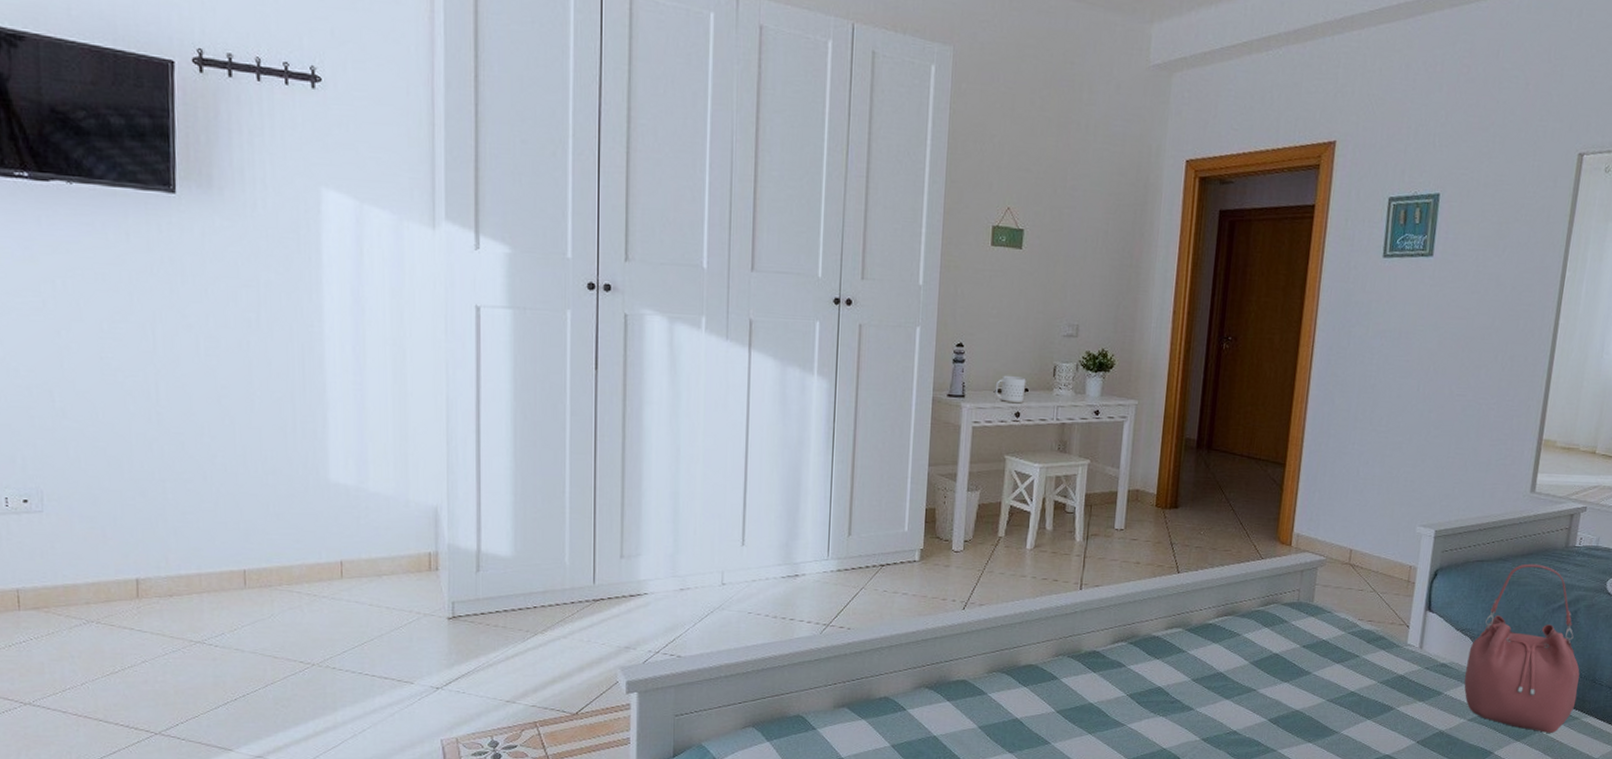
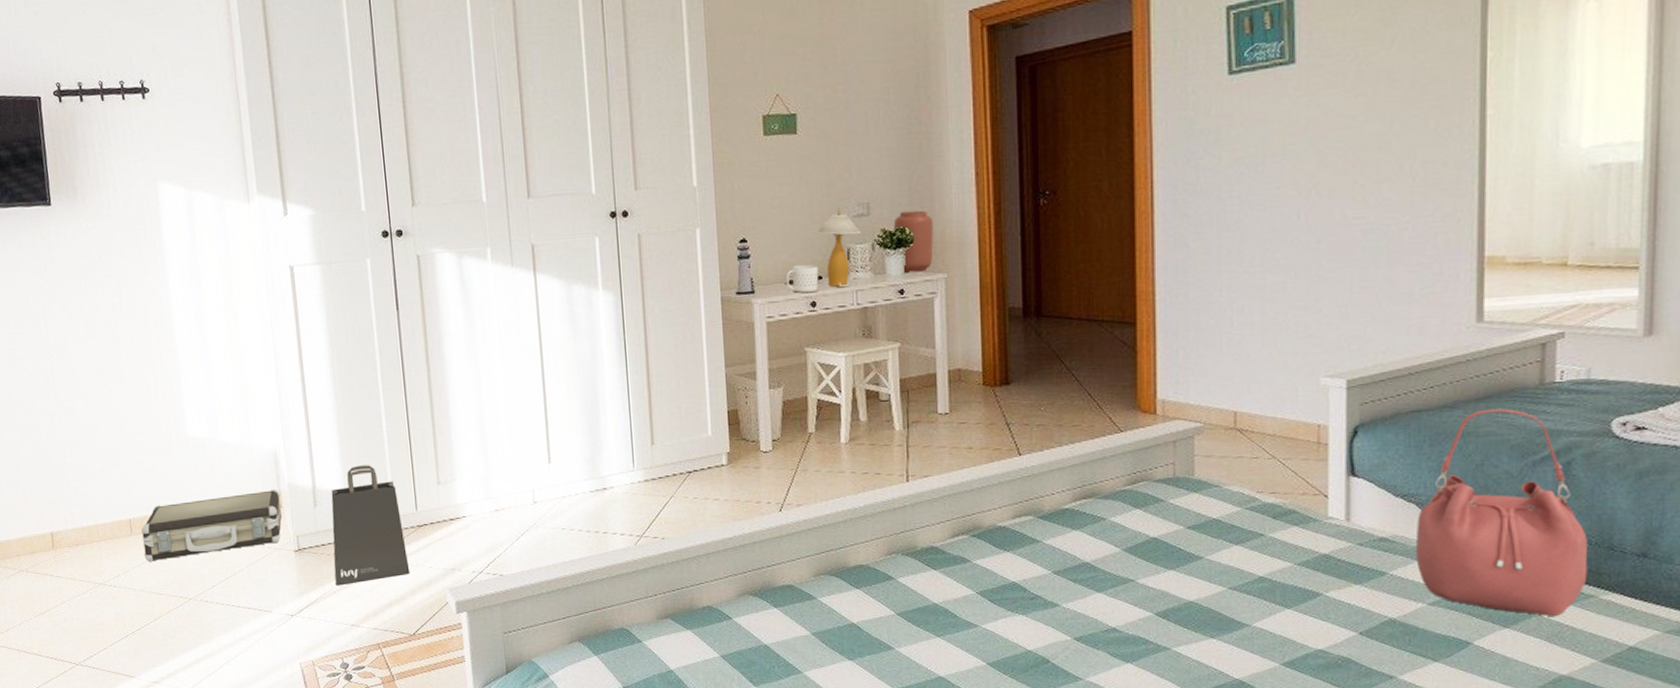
briefcase: none [257,549,438,620] -> present [141,489,283,562]
shopping bag: none [492,531,580,659] -> present [331,465,410,586]
table lamp: none [1027,326,1069,403] -> present [816,208,862,288]
vase: none [1097,338,1132,396] -> present [893,210,934,273]

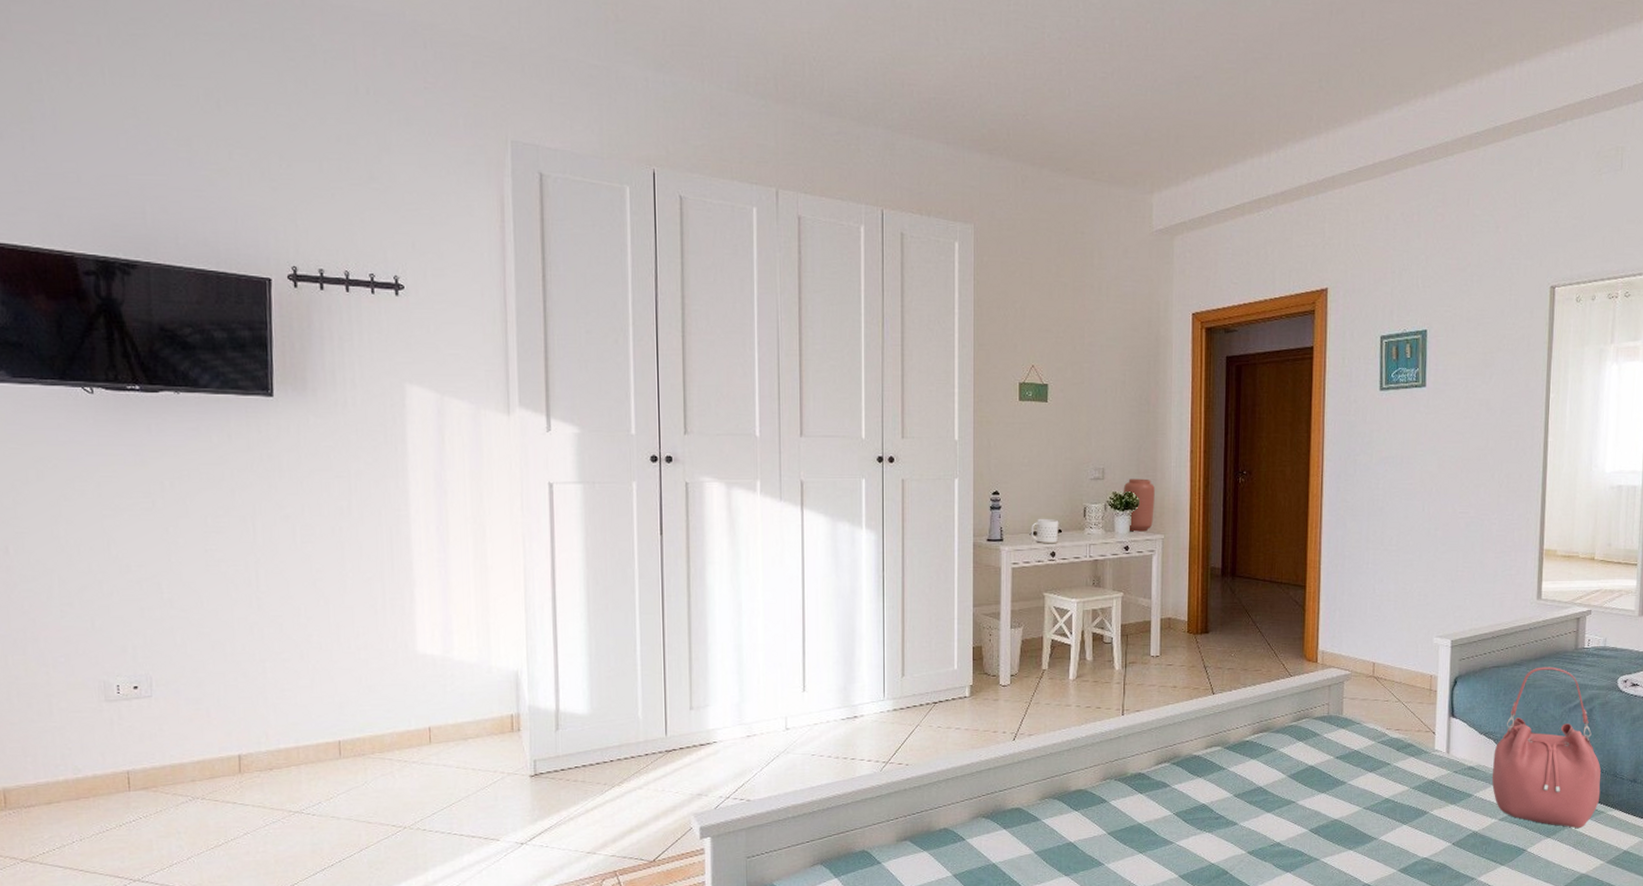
briefcase: present [141,489,283,562] -> none [351,711,520,788]
shopping bag: present [331,465,410,586] -> none [573,688,655,812]
table lamp: present [816,208,862,288] -> none [1058,471,1097,541]

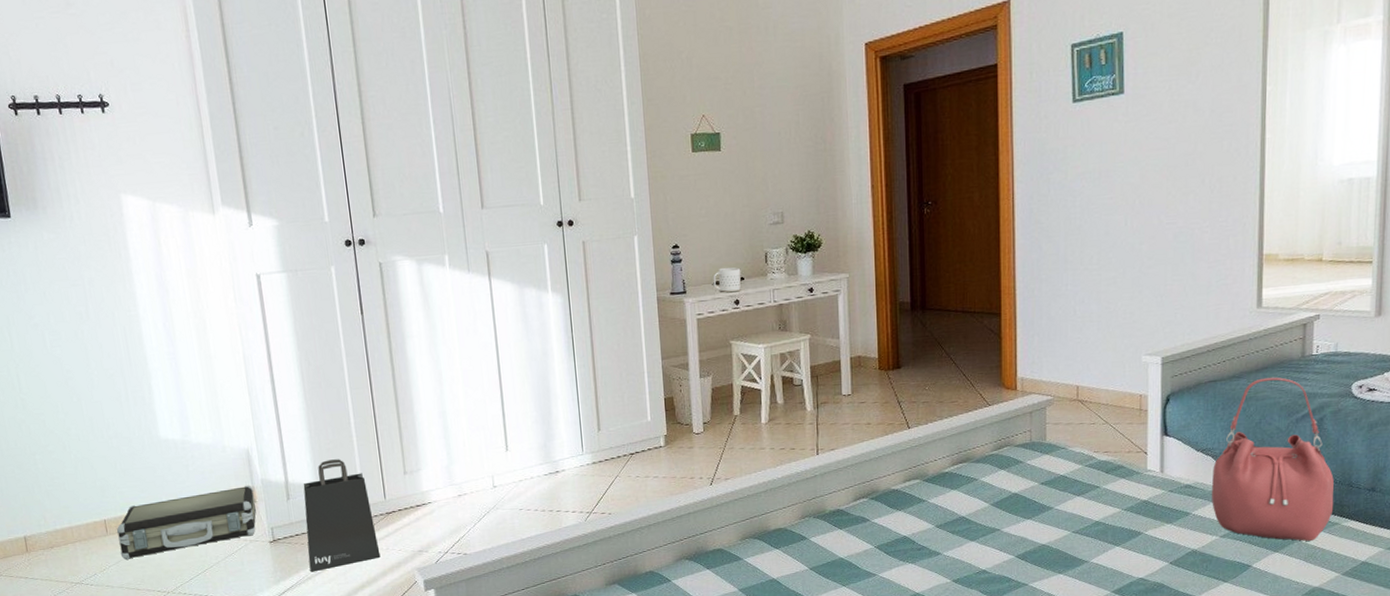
briefcase: none [351,711,520,788] -> present [116,485,257,560]
shopping bag: none [573,688,655,812] -> present [303,459,381,572]
vase: present [1123,478,1155,532] -> none [803,218,837,274]

